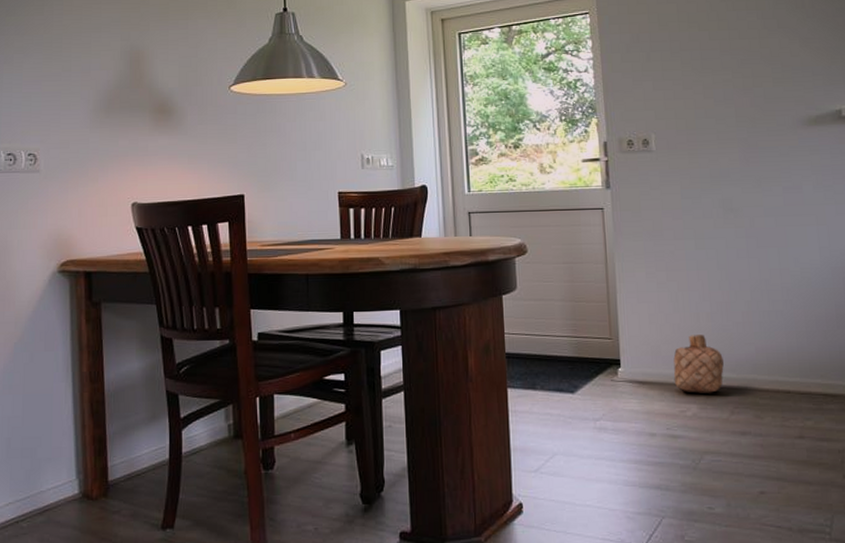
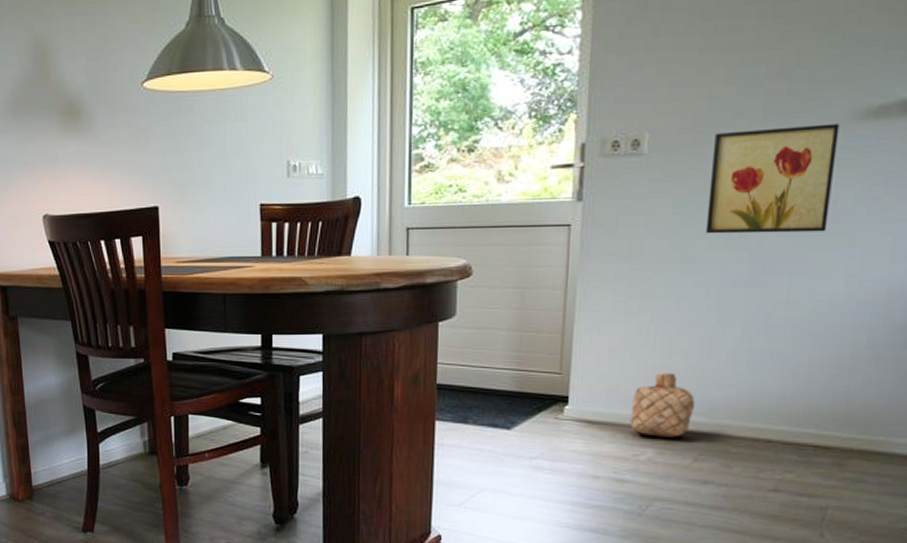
wall art: none [704,128,798,215] -> present [705,123,840,234]

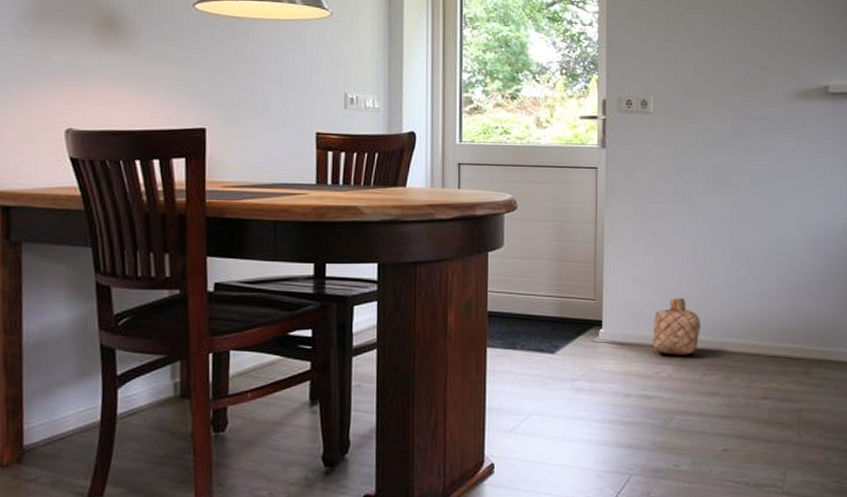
wall art: present [705,123,840,234] -> none [699,100,783,183]

